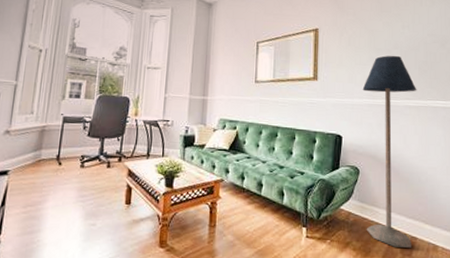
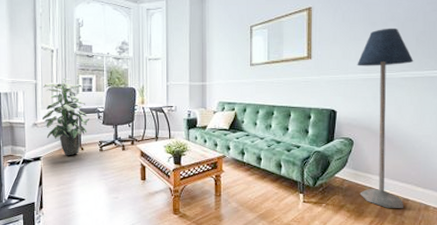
indoor plant: none [17,81,74,171] -> present [42,78,90,155]

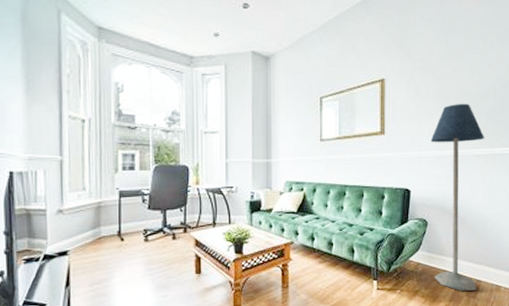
indoor plant: present [42,78,90,155] -> none [70,153,132,248]

